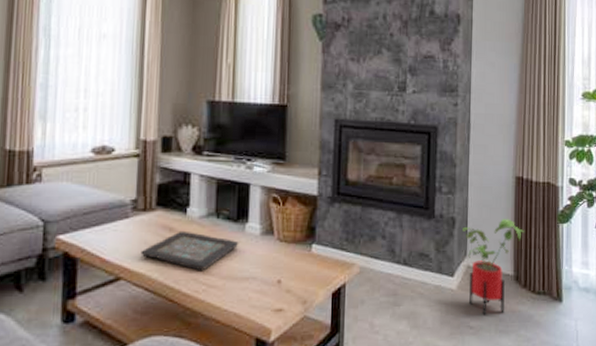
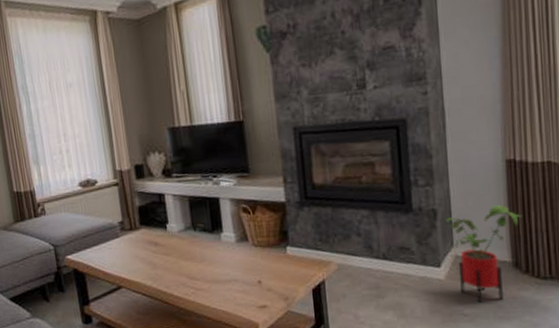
decorative tray: present [140,230,239,271] -> none [134,244,218,277]

